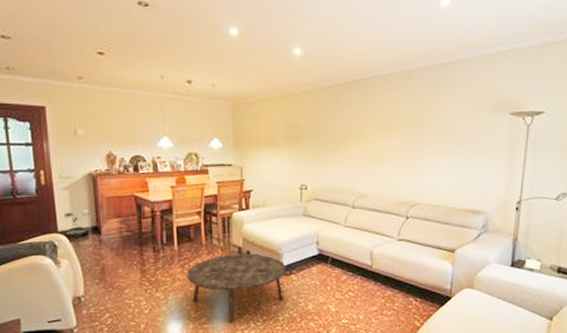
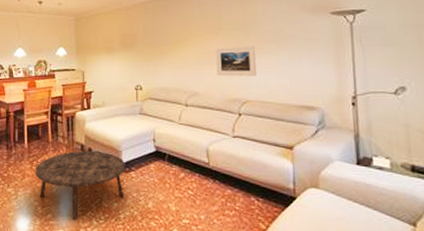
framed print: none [388,145,430,178] -> present [215,46,256,76]

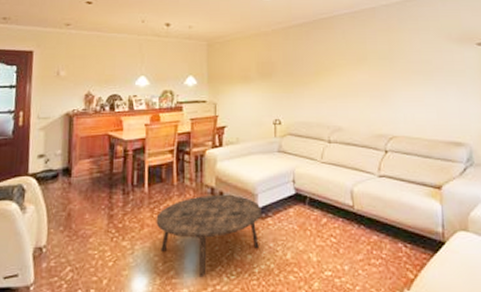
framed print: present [215,46,256,76] -> none [360,77,403,110]

